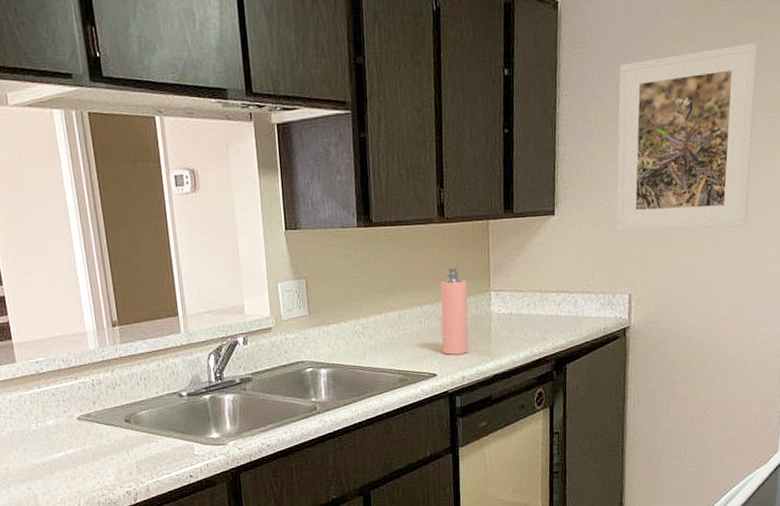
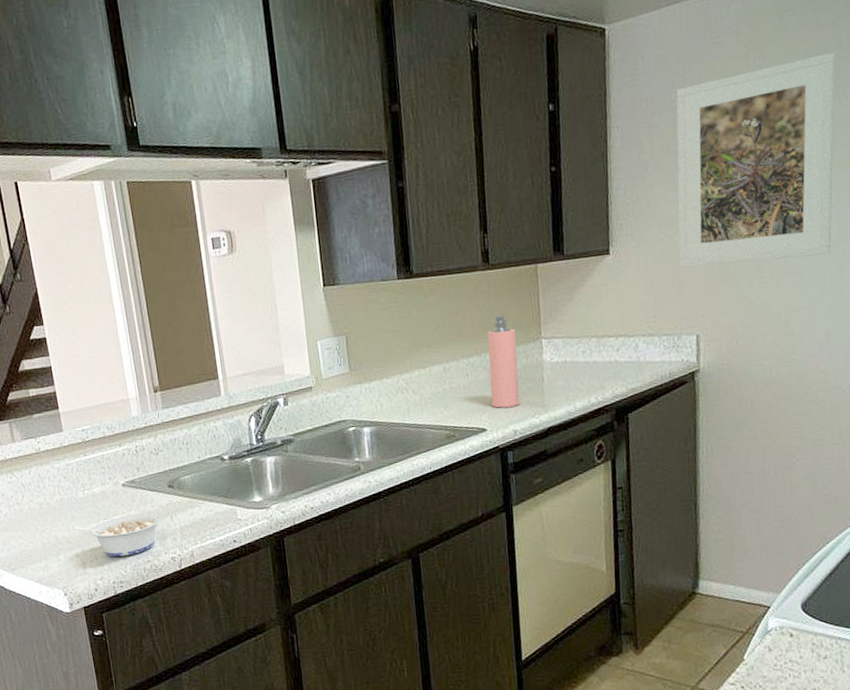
legume: none [26,447,117,490] -> present [74,513,162,557]

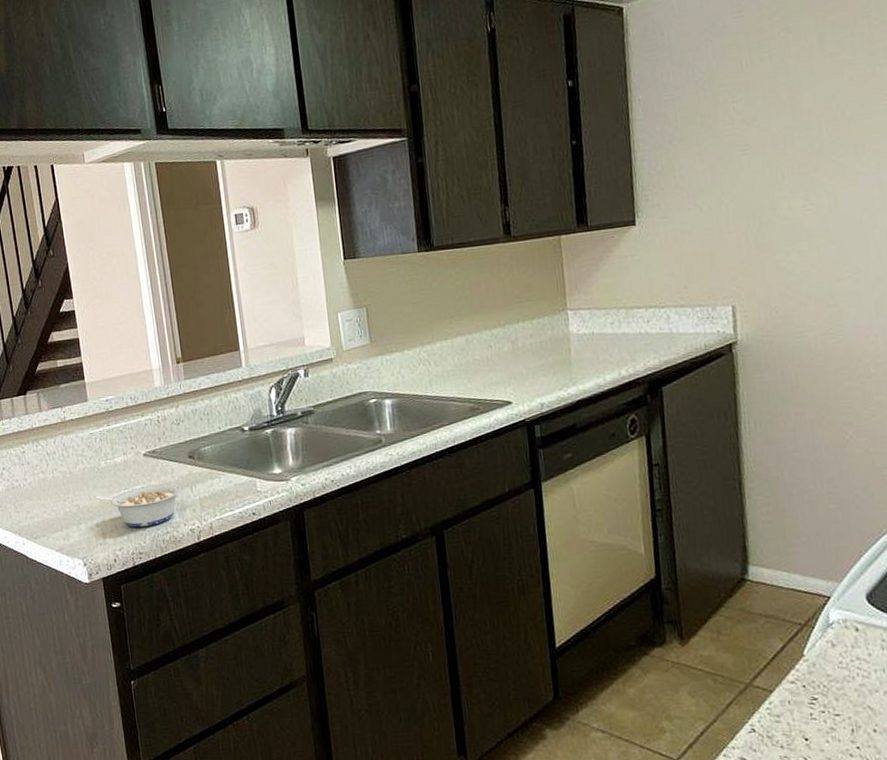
spray bottle: present [487,315,520,408] -> none [510,287,547,381]
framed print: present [676,52,836,268] -> none [699,22,874,238]

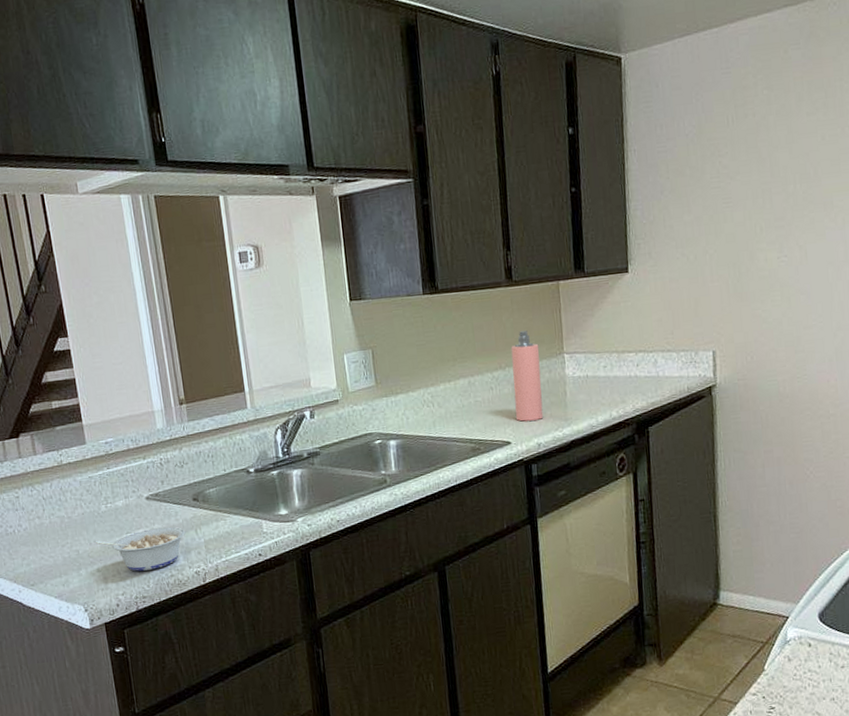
spray bottle: none [510,287,547,381] -> present [510,330,544,422]

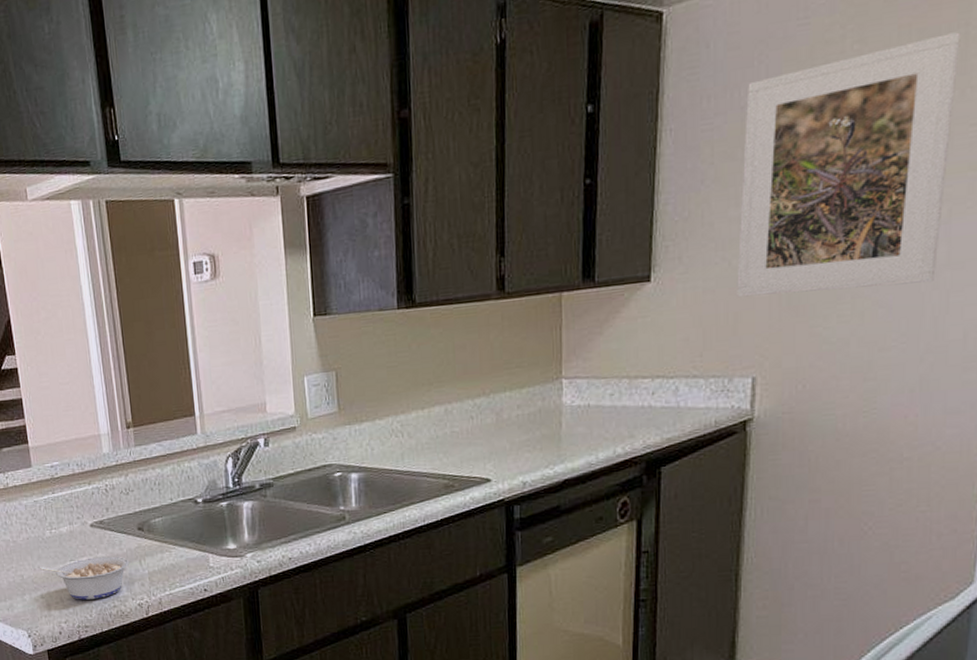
spray bottle: present [510,330,544,422] -> none [497,351,532,456]
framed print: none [689,85,838,286] -> present [735,31,961,298]

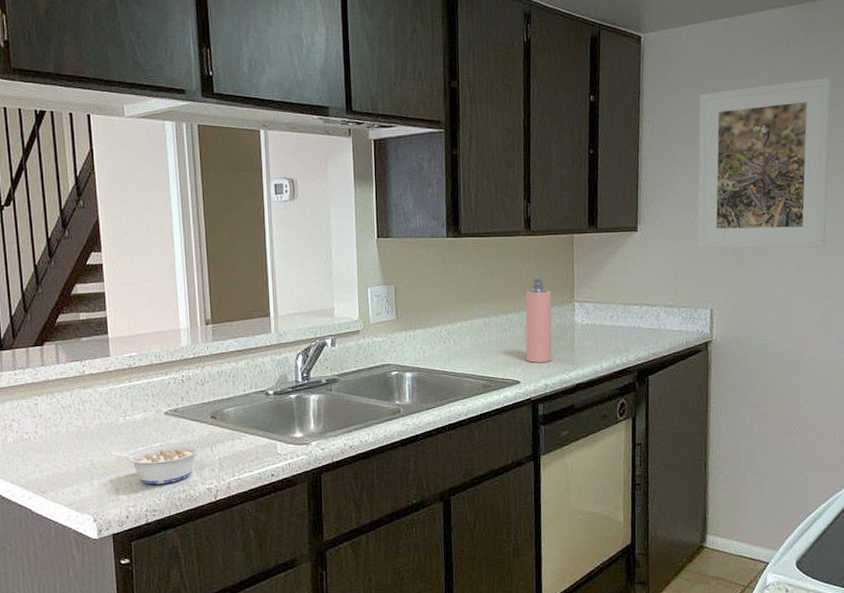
spray bottle: none [497,351,532,456] -> present [525,278,552,363]

